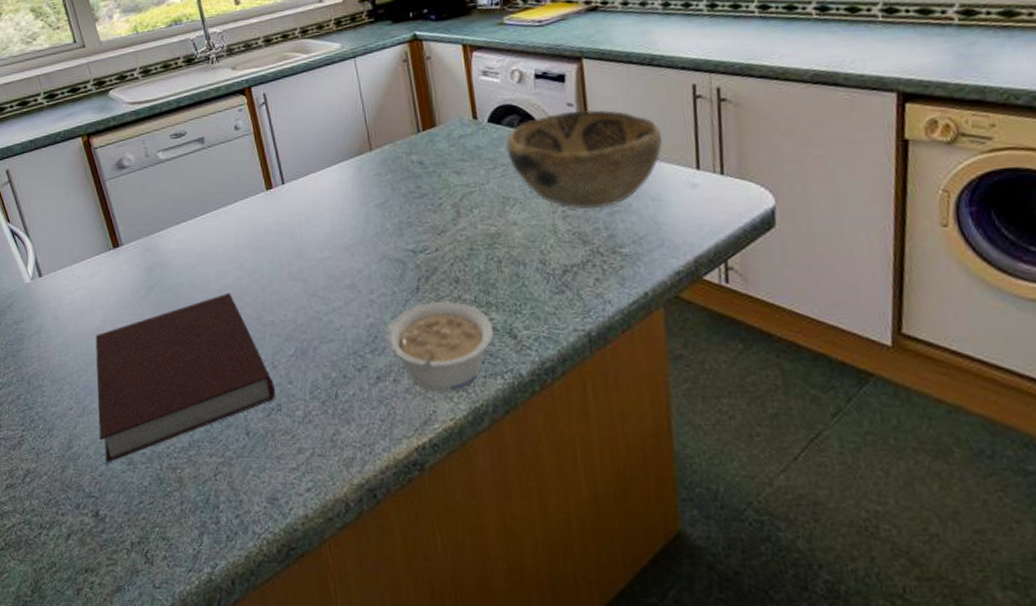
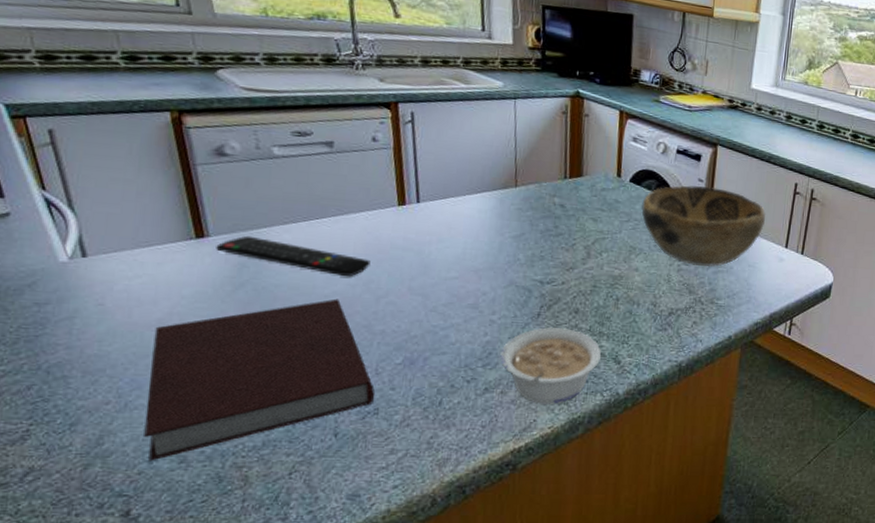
remote control: none [128,240,252,269] -> present [216,235,371,276]

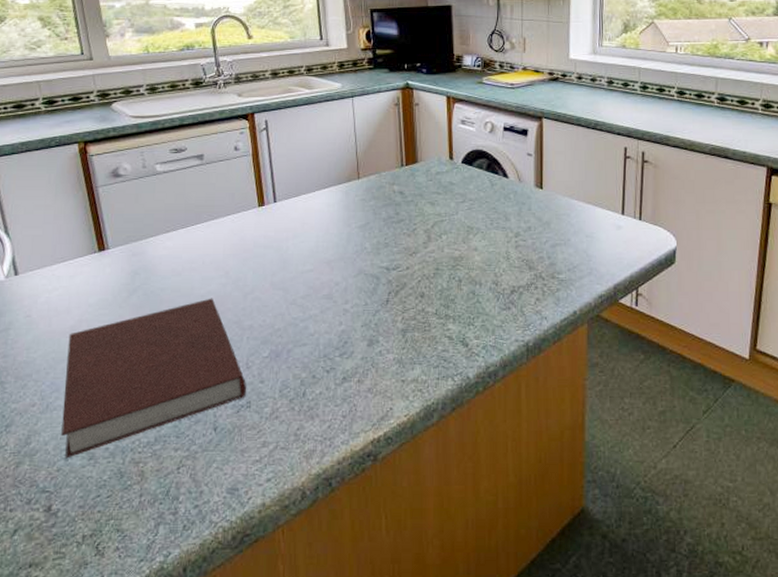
remote control: present [216,235,371,276] -> none [114,245,238,276]
legume: present [500,327,602,404] -> none [355,312,450,391]
decorative bowl: present [641,185,765,267] -> none [475,159,598,241]

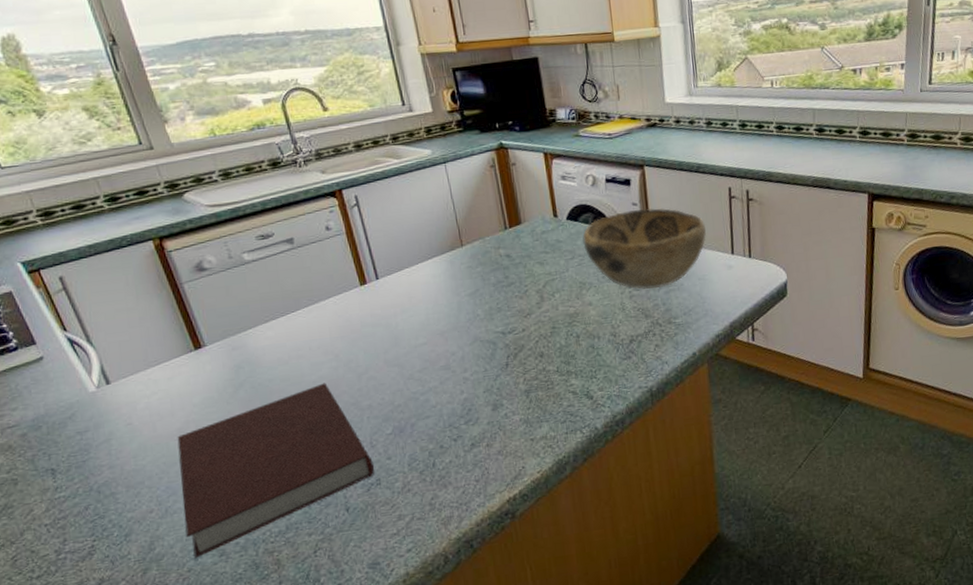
decorative bowl: none [475,159,598,241] -> present [582,208,706,289]

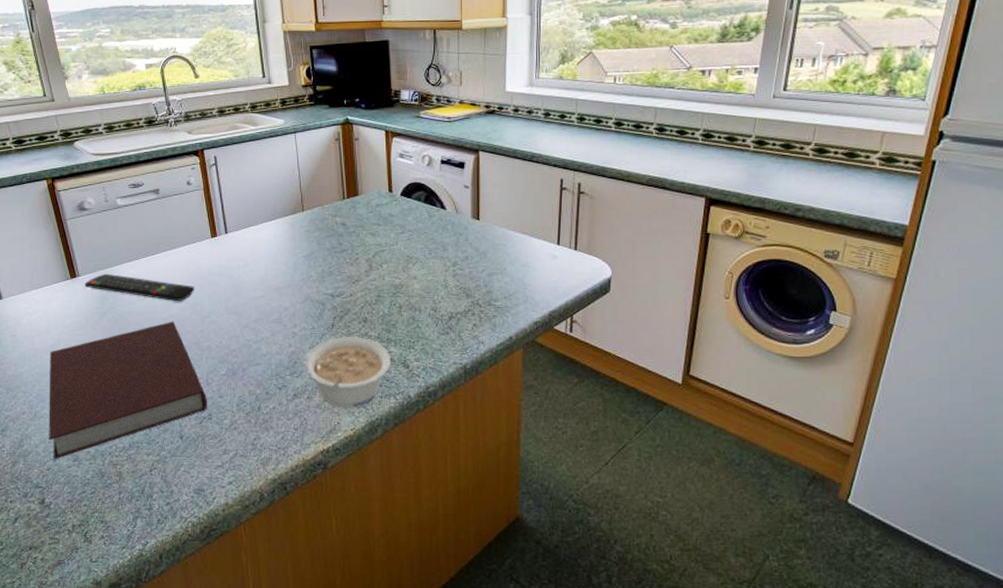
remote control: none [213,338,347,361] -> present [84,273,195,301]
legume: none [479,373,574,451] -> present [304,336,392,408]
decorative bowl: present [582,208,706,289] -> none [414,191,533,270]

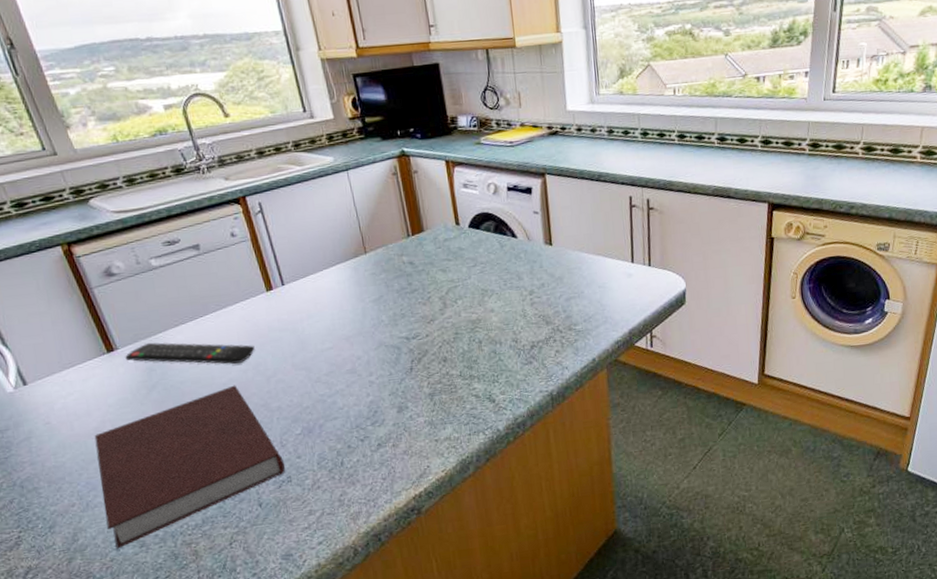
legume: present [304,336,392,408] -> none [385,377,477,451]

